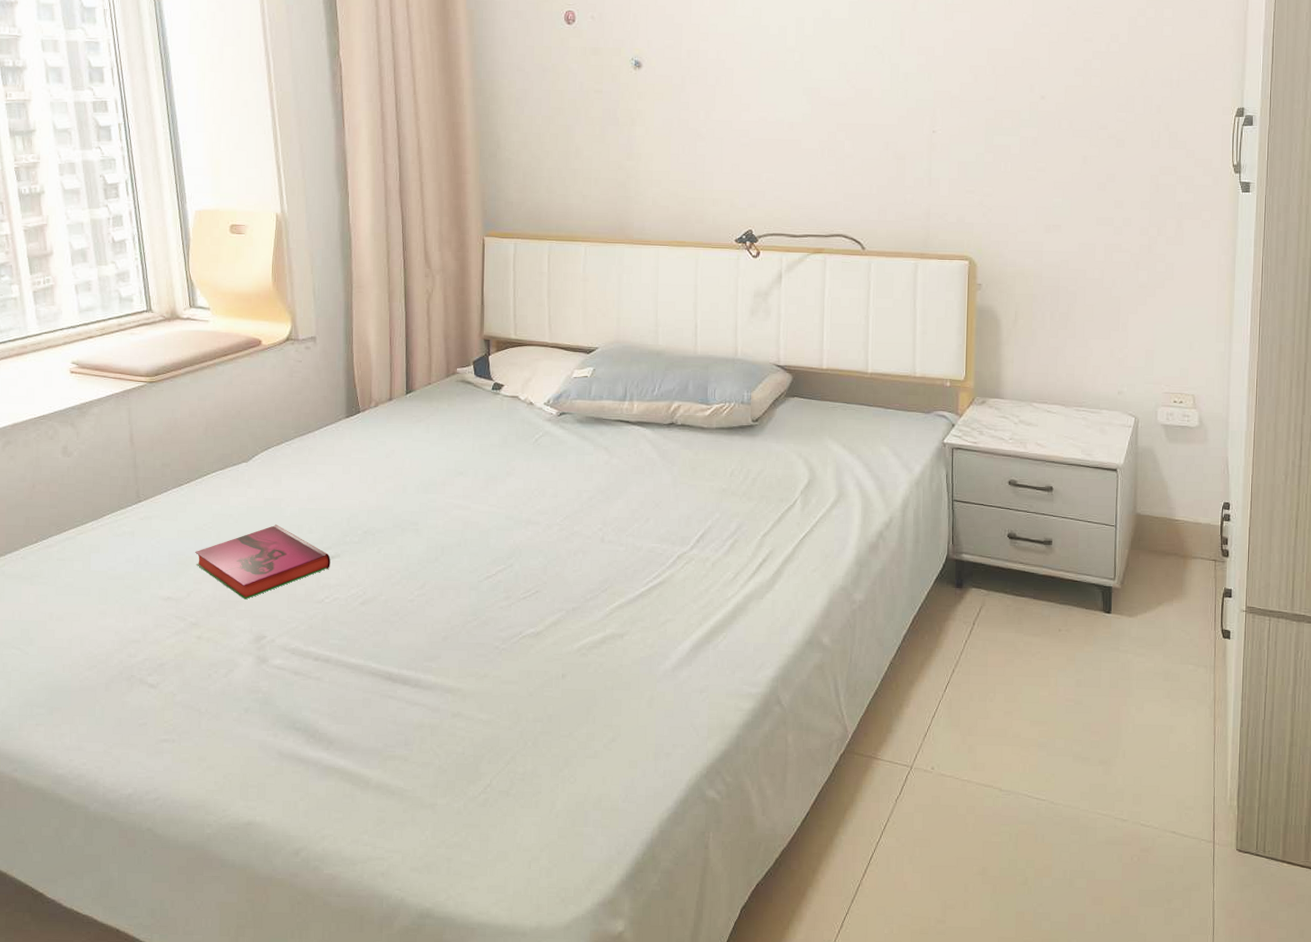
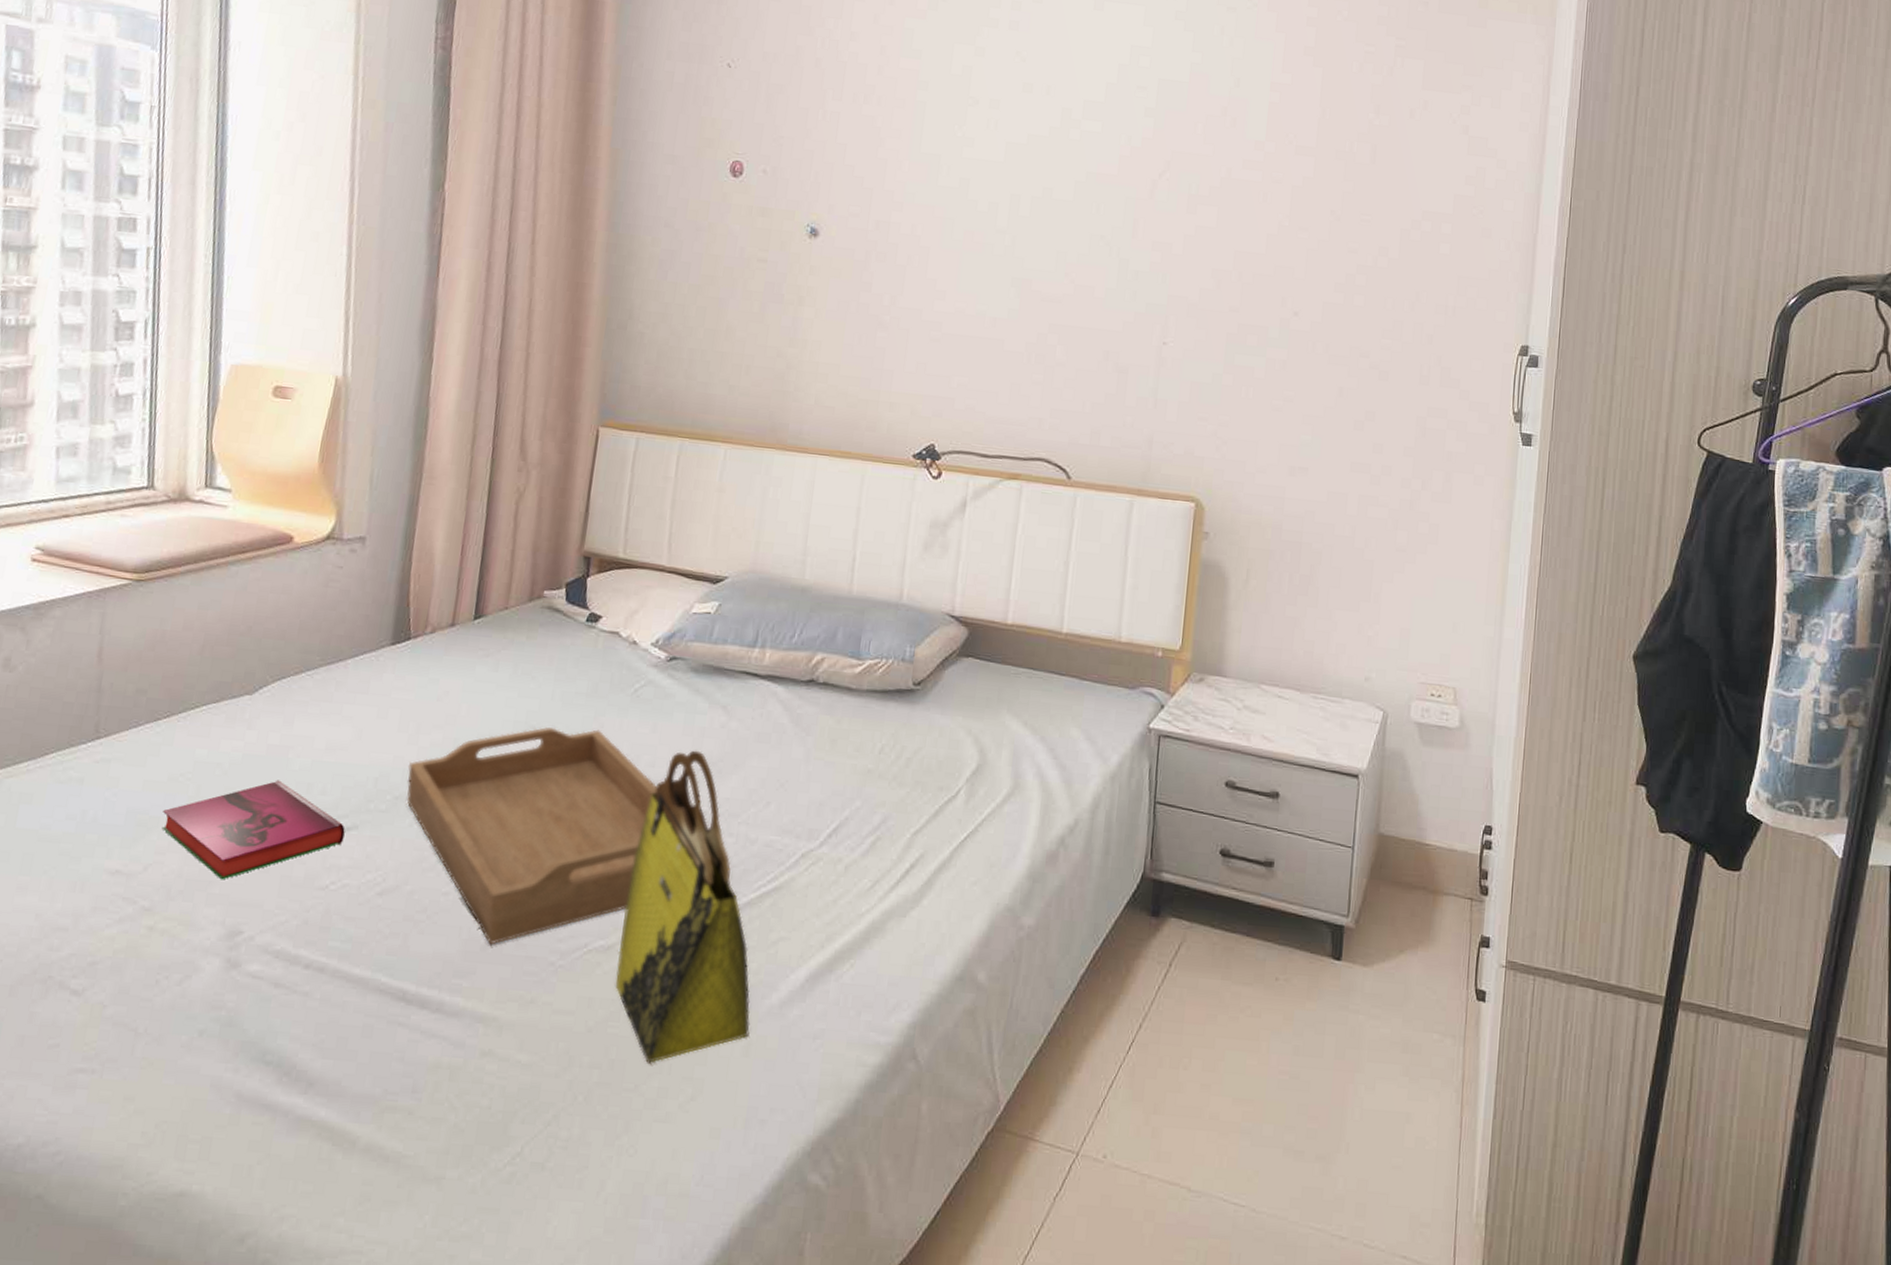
serving tray: none [371,472,562,636] -> present [407,727,658,945]
tote bag: none [545,482,651,716] -> present [615,750,751,1063]

